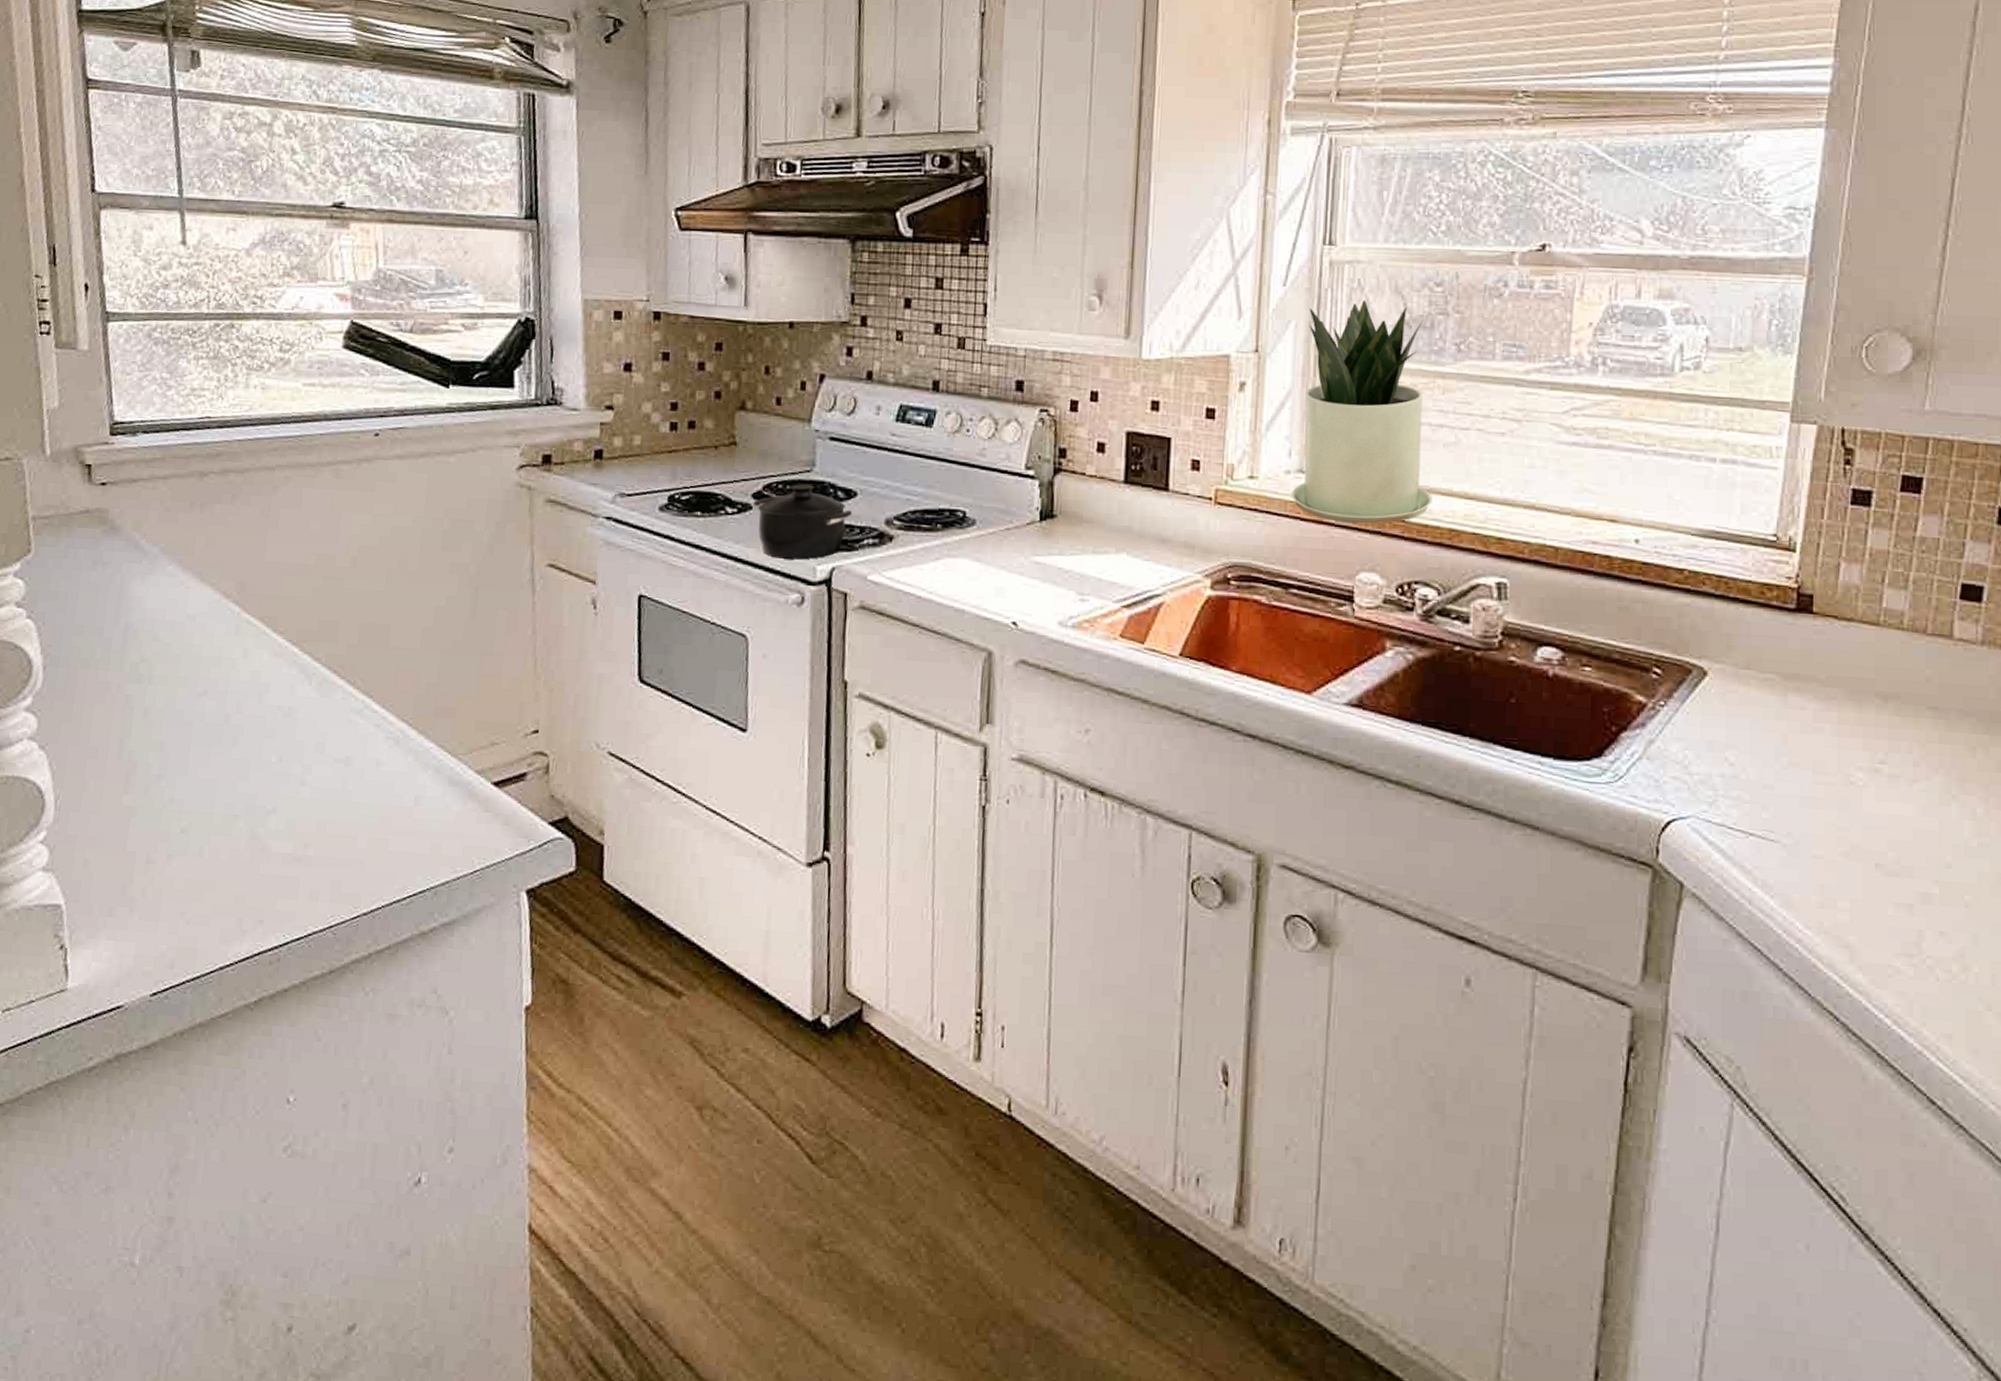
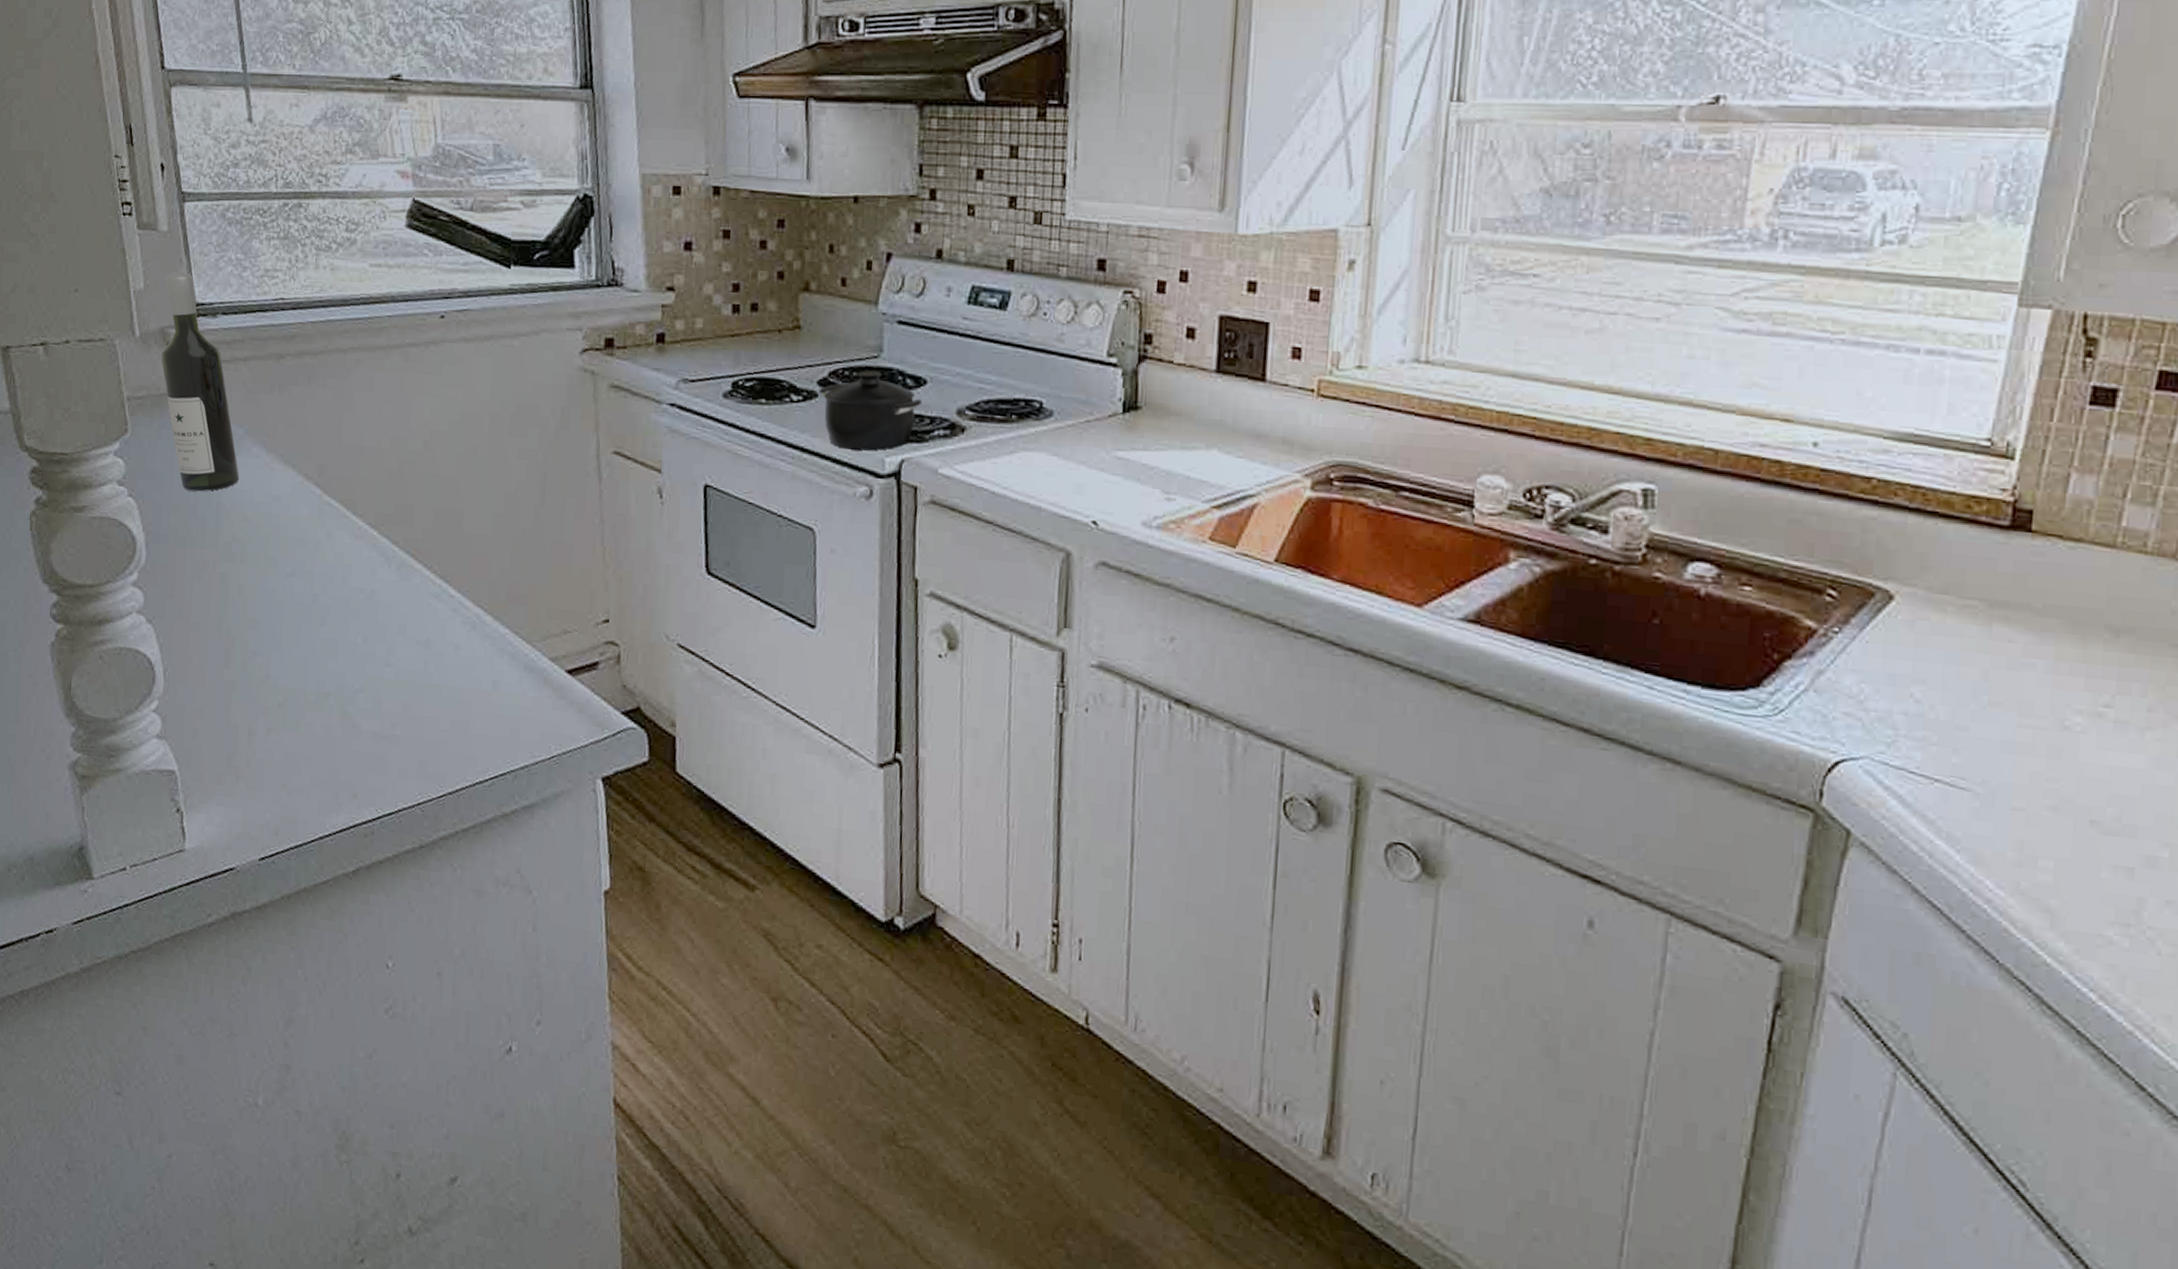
bottle: none [72,391,152,612] -> present [161,272,240,492]
planter: present [1291,300,1432,524] -> none [1405,164,1570,421]

